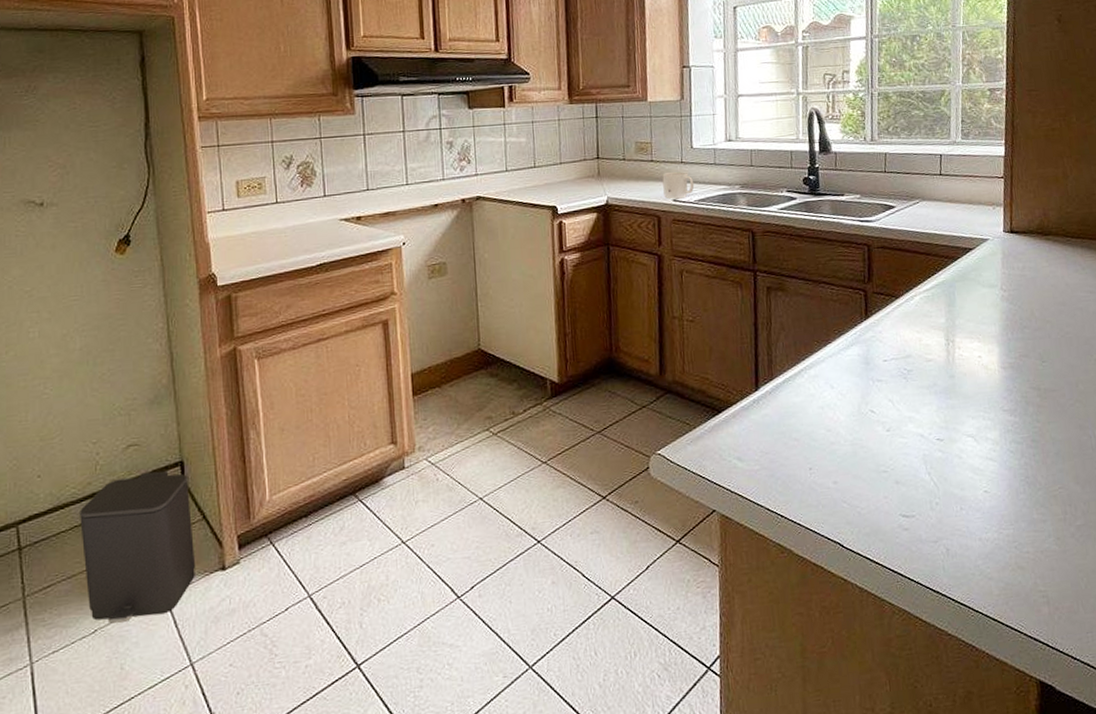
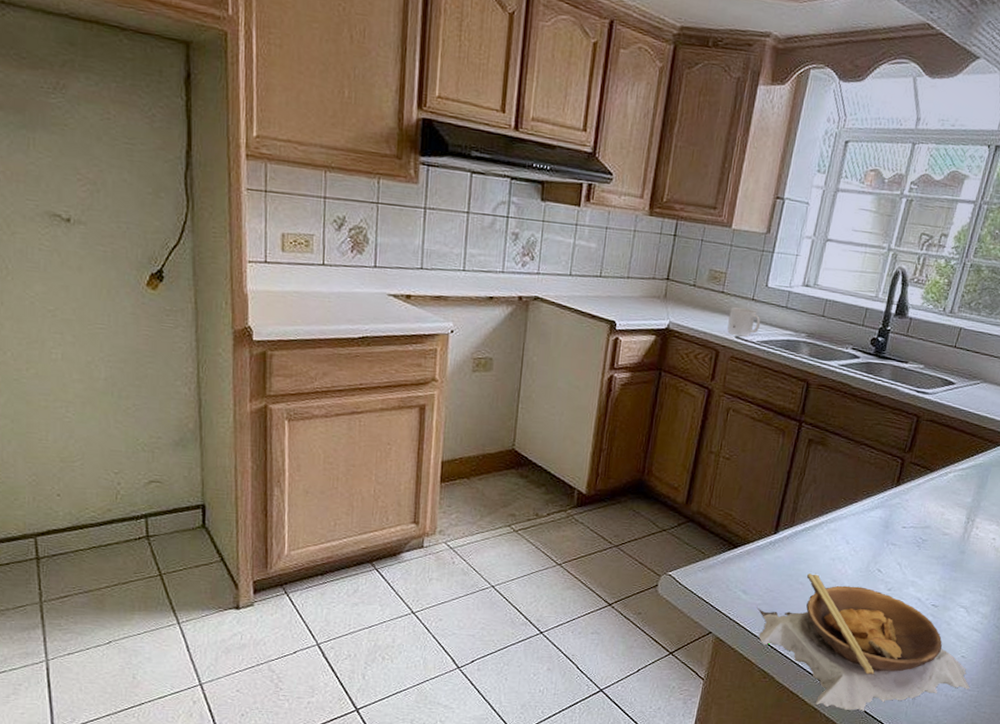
pedal bin: present [78,470,195,624] -> none [97,509,211,639]
soup bowl: none [756,426,1003,576] -> present [756,573,970,712]

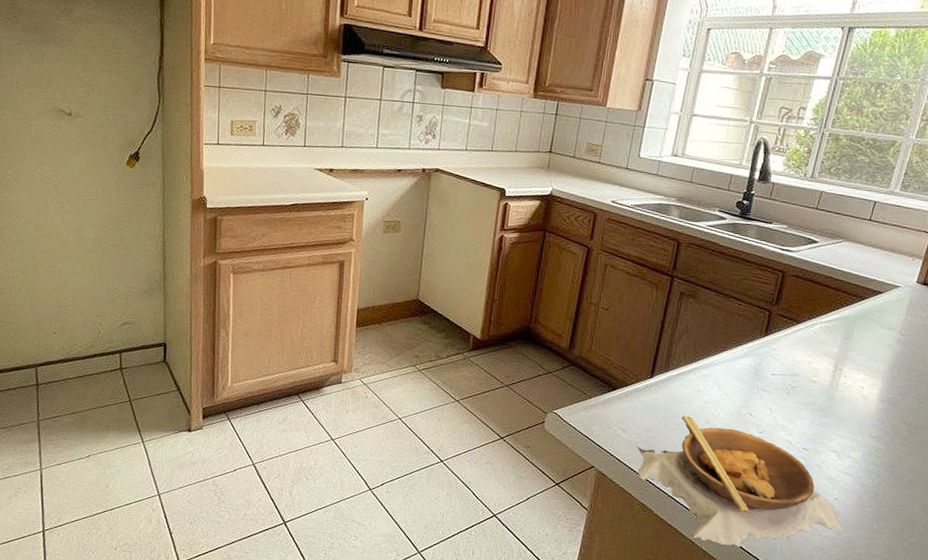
mug: present [727,307,761,337] -> none [604,175,634,202]

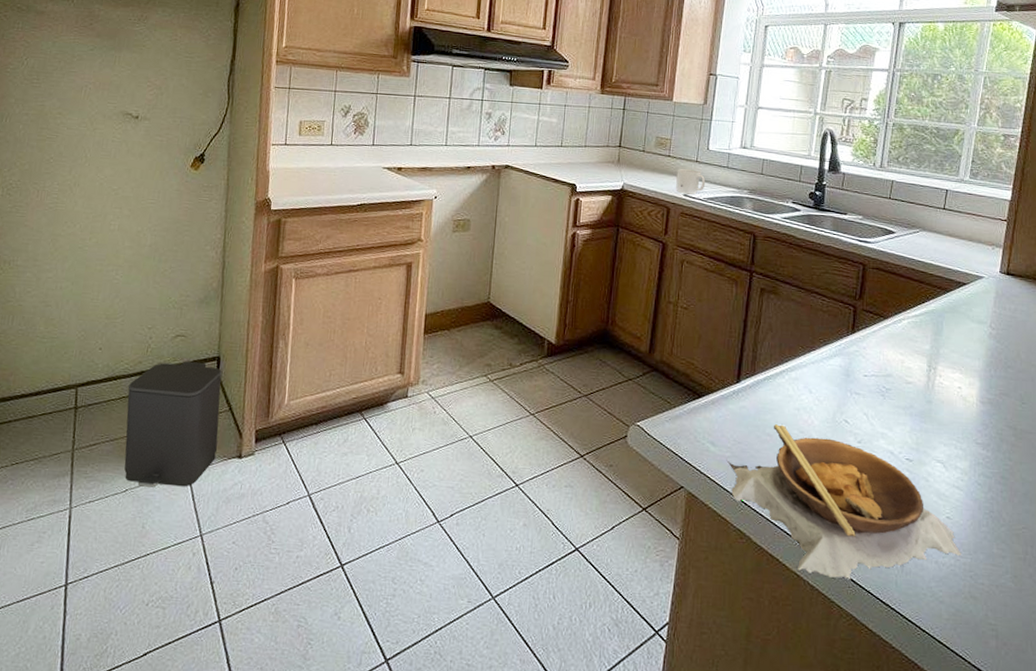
pedal bin: none [83,346,169,454] -> present [124,361,222,487]
mug: none [604,175,634,202] -> present [676,169,706,195]

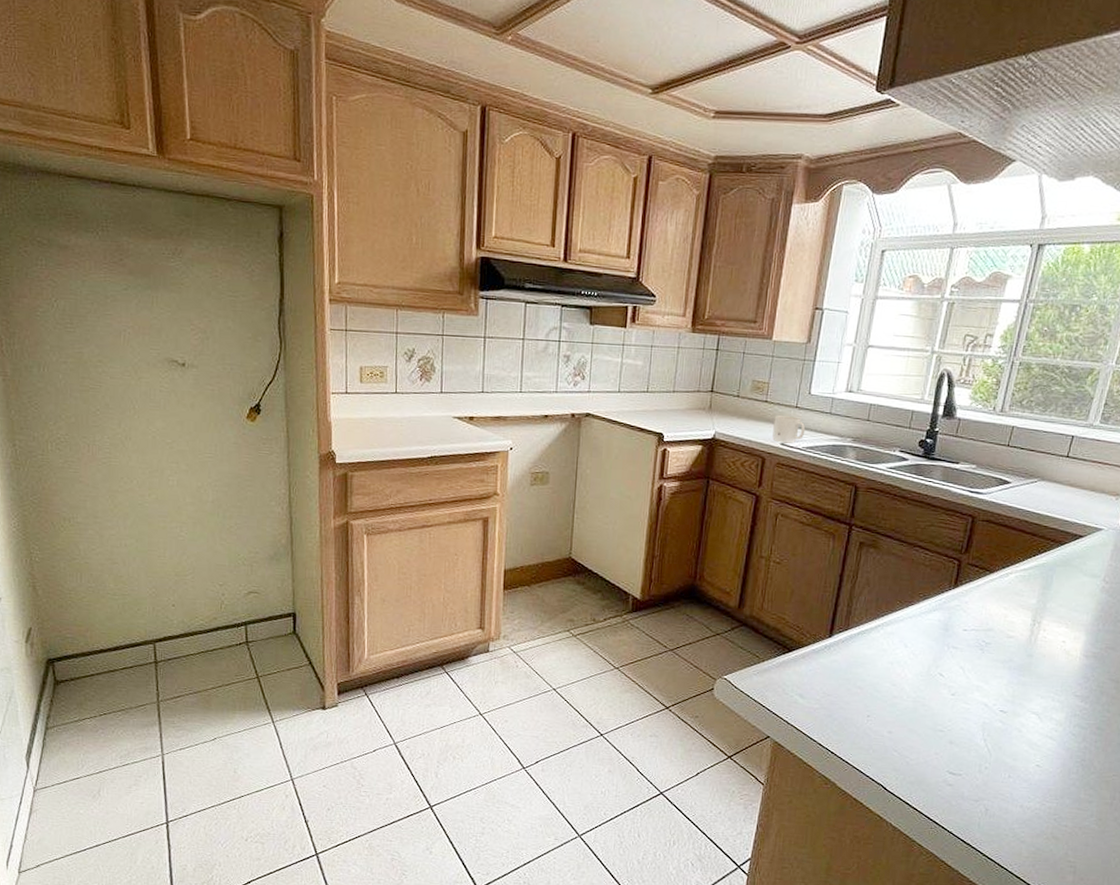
pedal bin: present [124,361,222,487] -> none [205,617,300,736]
soup bowl: present [726,424,961,580] -> none [814,677,1048,822]

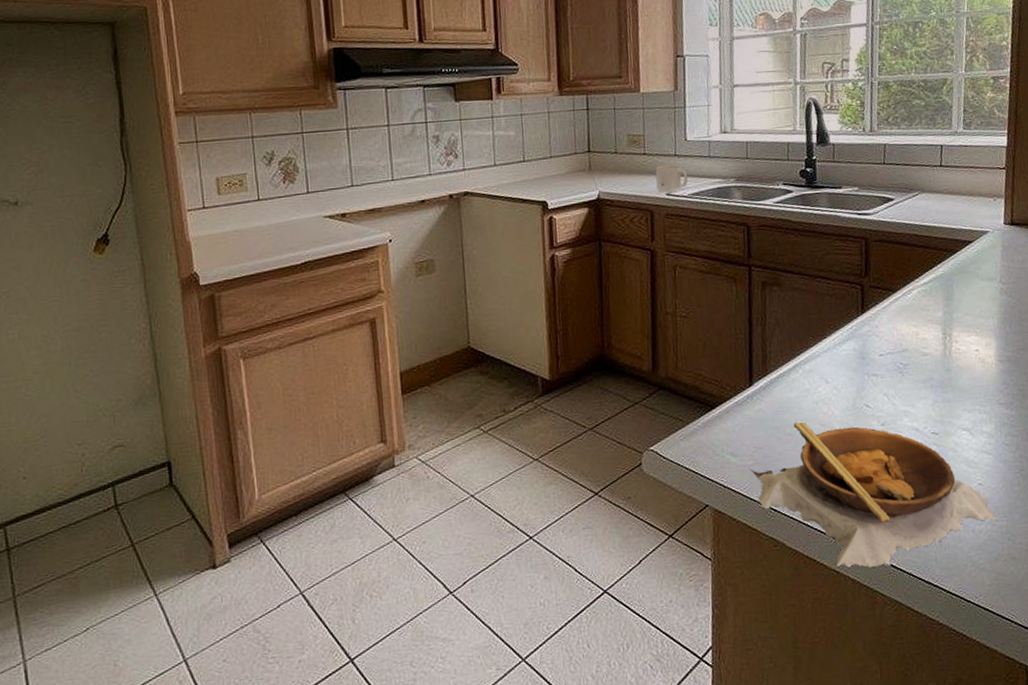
soup bowl: none [814,677,1048,822] -> present [749,421,997,568]

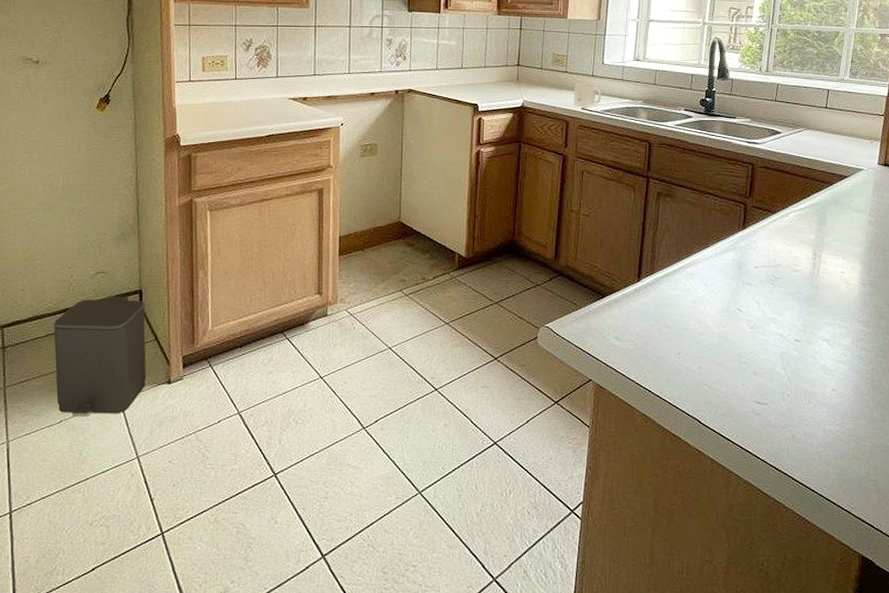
pedal bin: none [66,471,186,622] -> present [53,296,146,417]
soup bowl: present [749,421,997,568] -> none [630,317,845,452]

